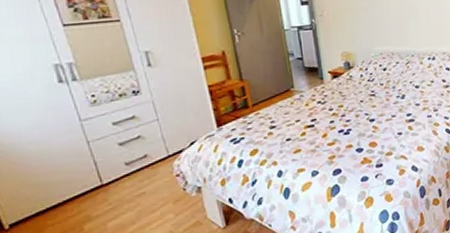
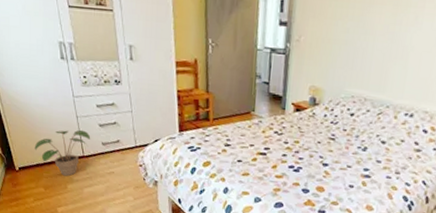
potted plant: none [30,155,110,217] -> present [34,129,91,177]

